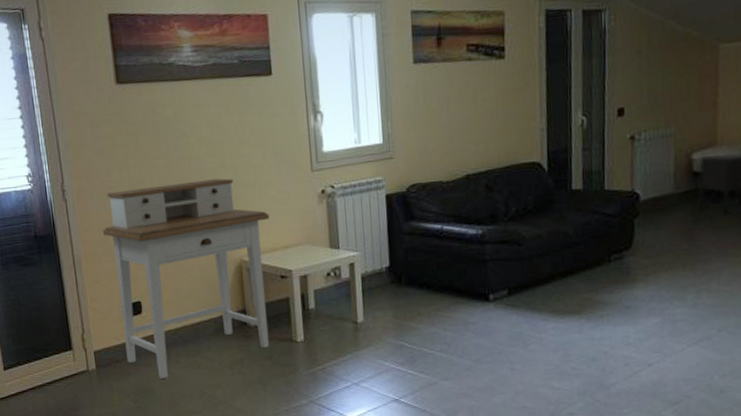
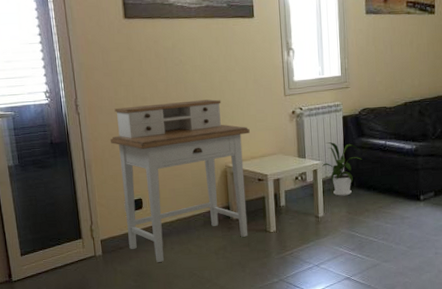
house plant: none [361,228,413,296] -> present [322,142,363,196]

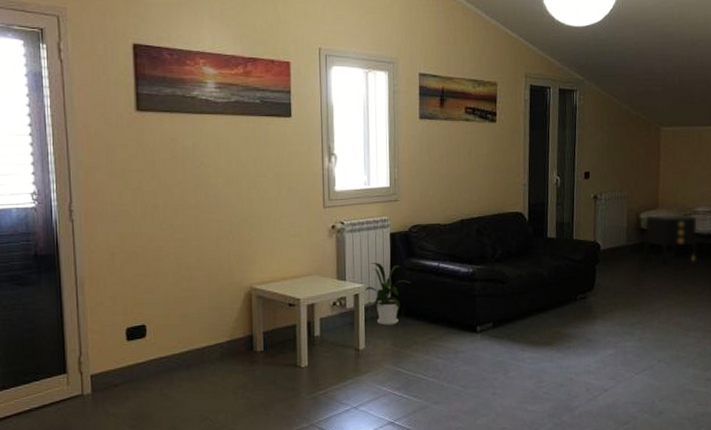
desk: present [110,99,250,262] -> none [111,209,281,403]

